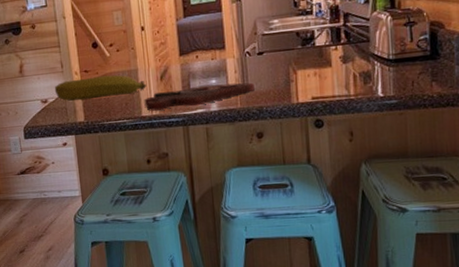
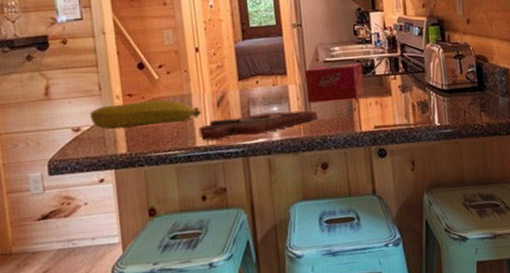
tissue box: none [243,33,302,75] -> present [305,62,364,103]

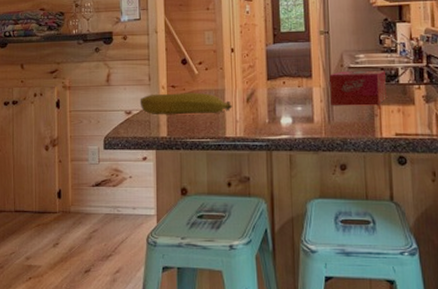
cutting board: present [198,110,318,141] -> none [229,111,339,133]

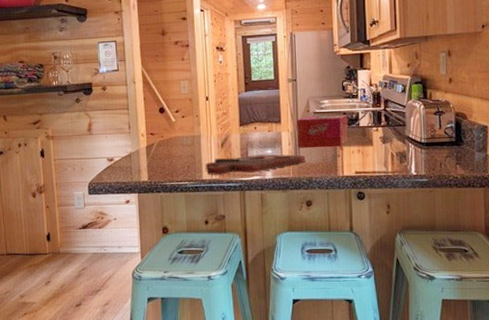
banana: present [139,92,232,115] -> none [121,139,208,162]
cutting board: none [229,111,339,133] -> present [205,154,306,175]

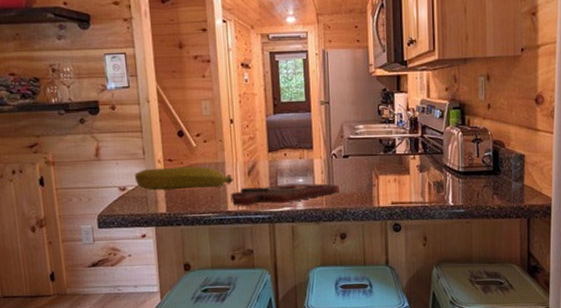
banana: none [121,139,208,162] -> present [134,166,233,191]
tissue box: present [297,114,348,148] -> none [330,140,384,177]

